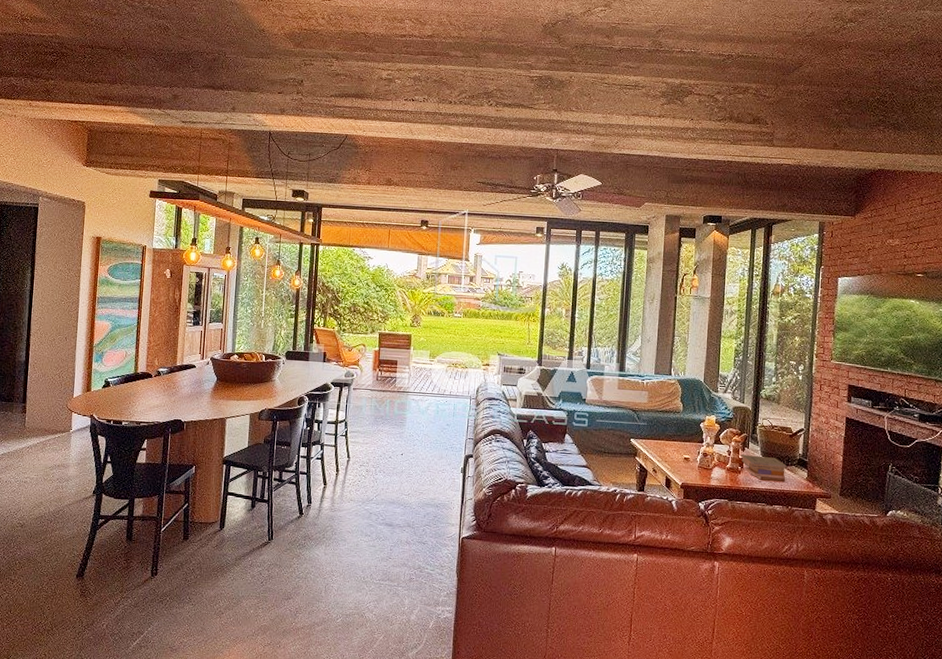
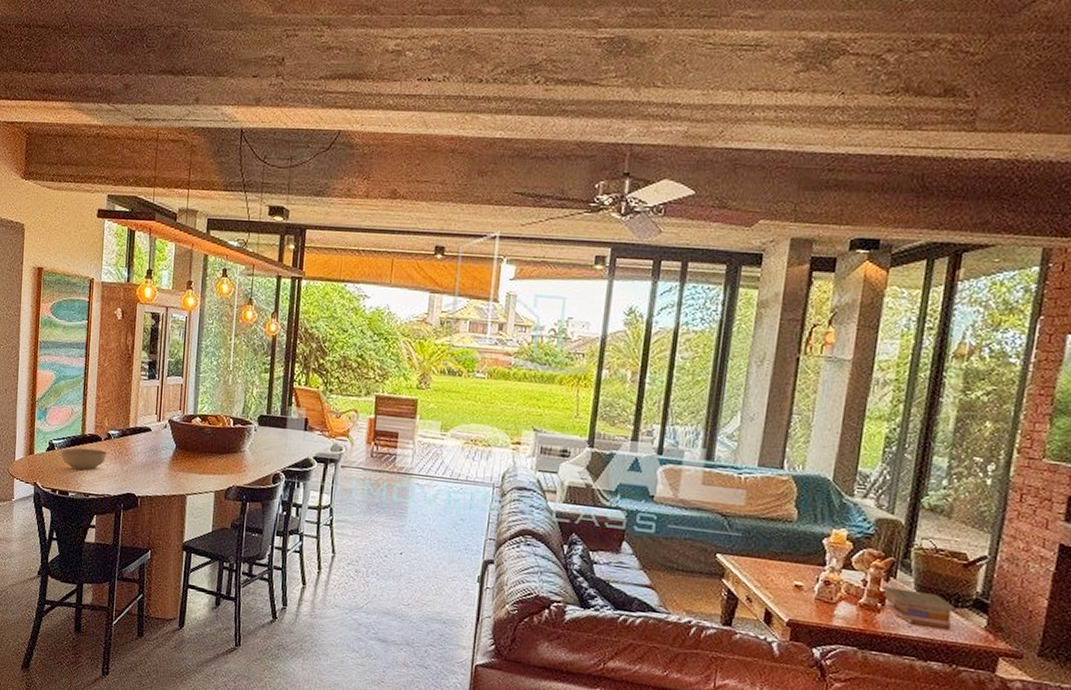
bowl: none [116,384,157,403] -> present [61,448,107,471]

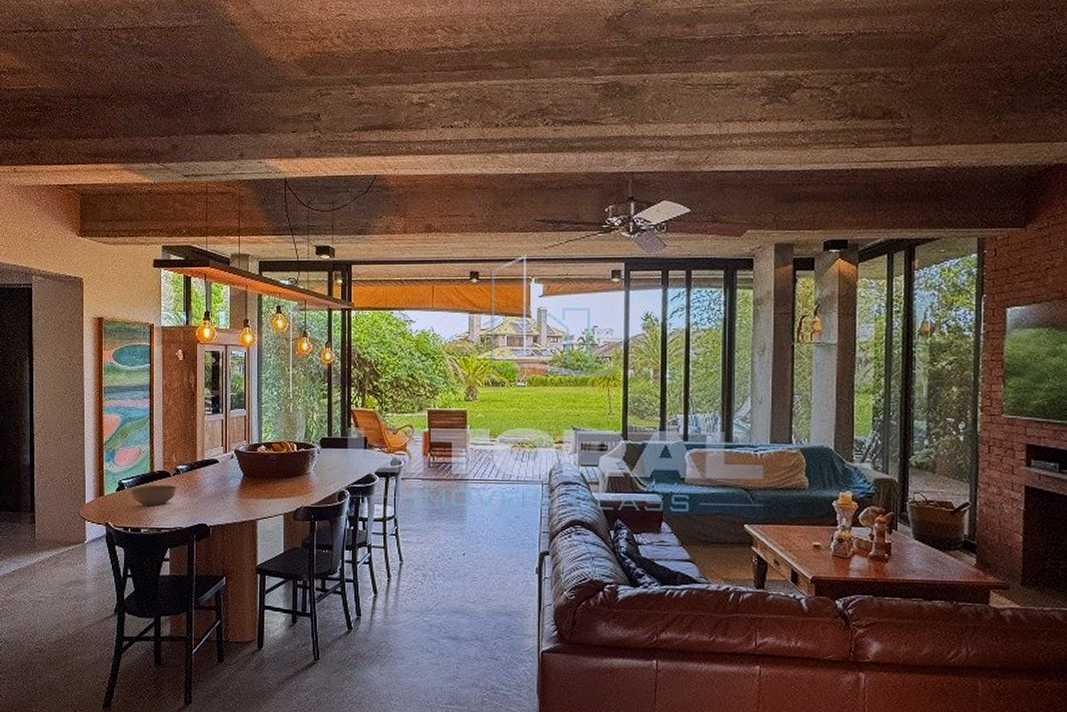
books: present [882,586,955,631] -> none [887,538,948,572]

